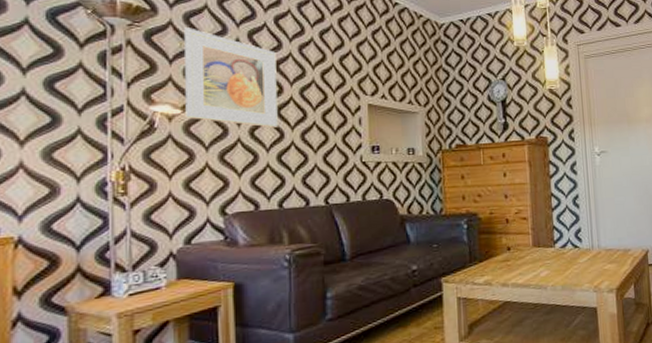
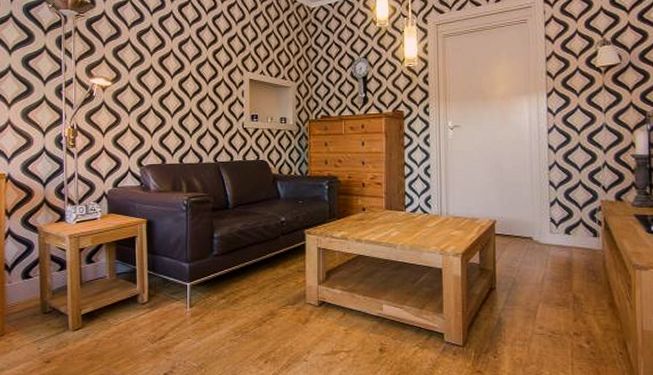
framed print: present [185,27,278,128] -> none [114,16,180,98]

